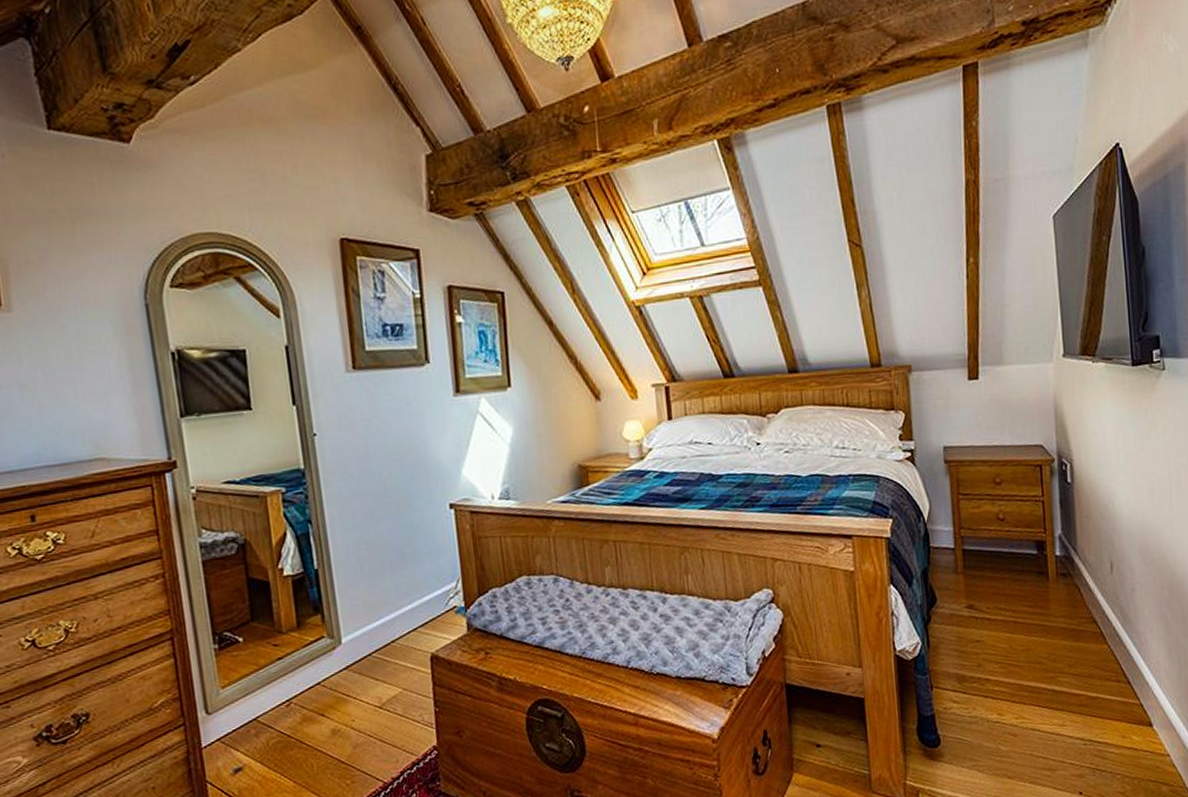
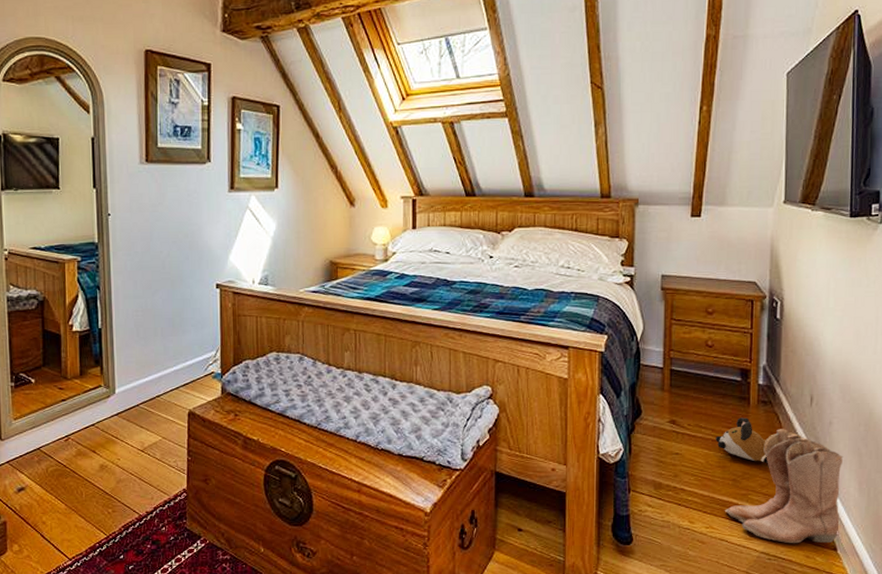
plush toy: none [1016,593,1078,642] -> present [715,417,775,464]
boots: none [1034,601,1154,725] -> present [725,429,844,544]

